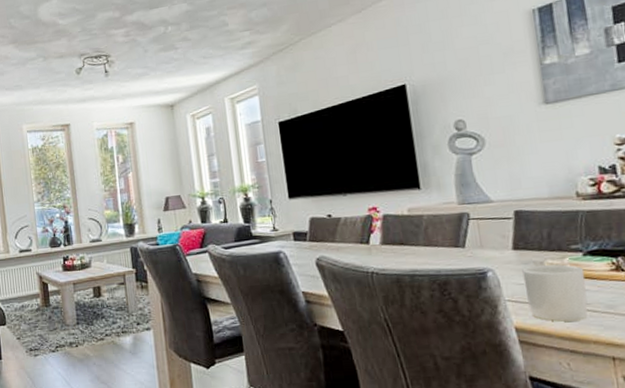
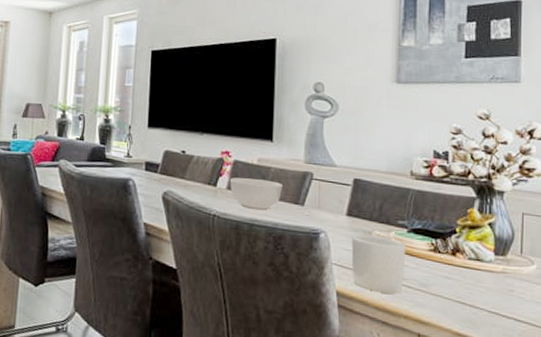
bowl: none [381,228,440,261] -> present [229,177,283,211]

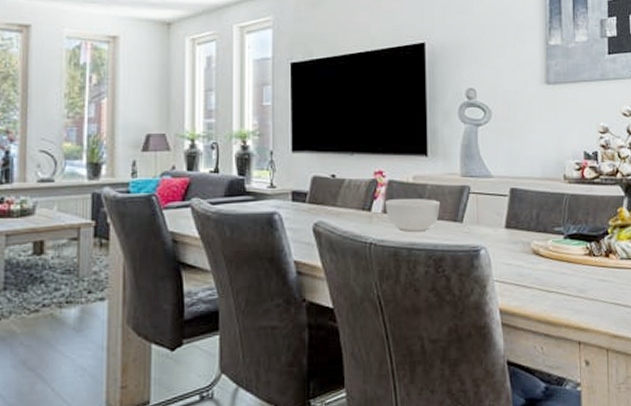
mug: present [351,233,406,294] -> none [511,245,564,305]

